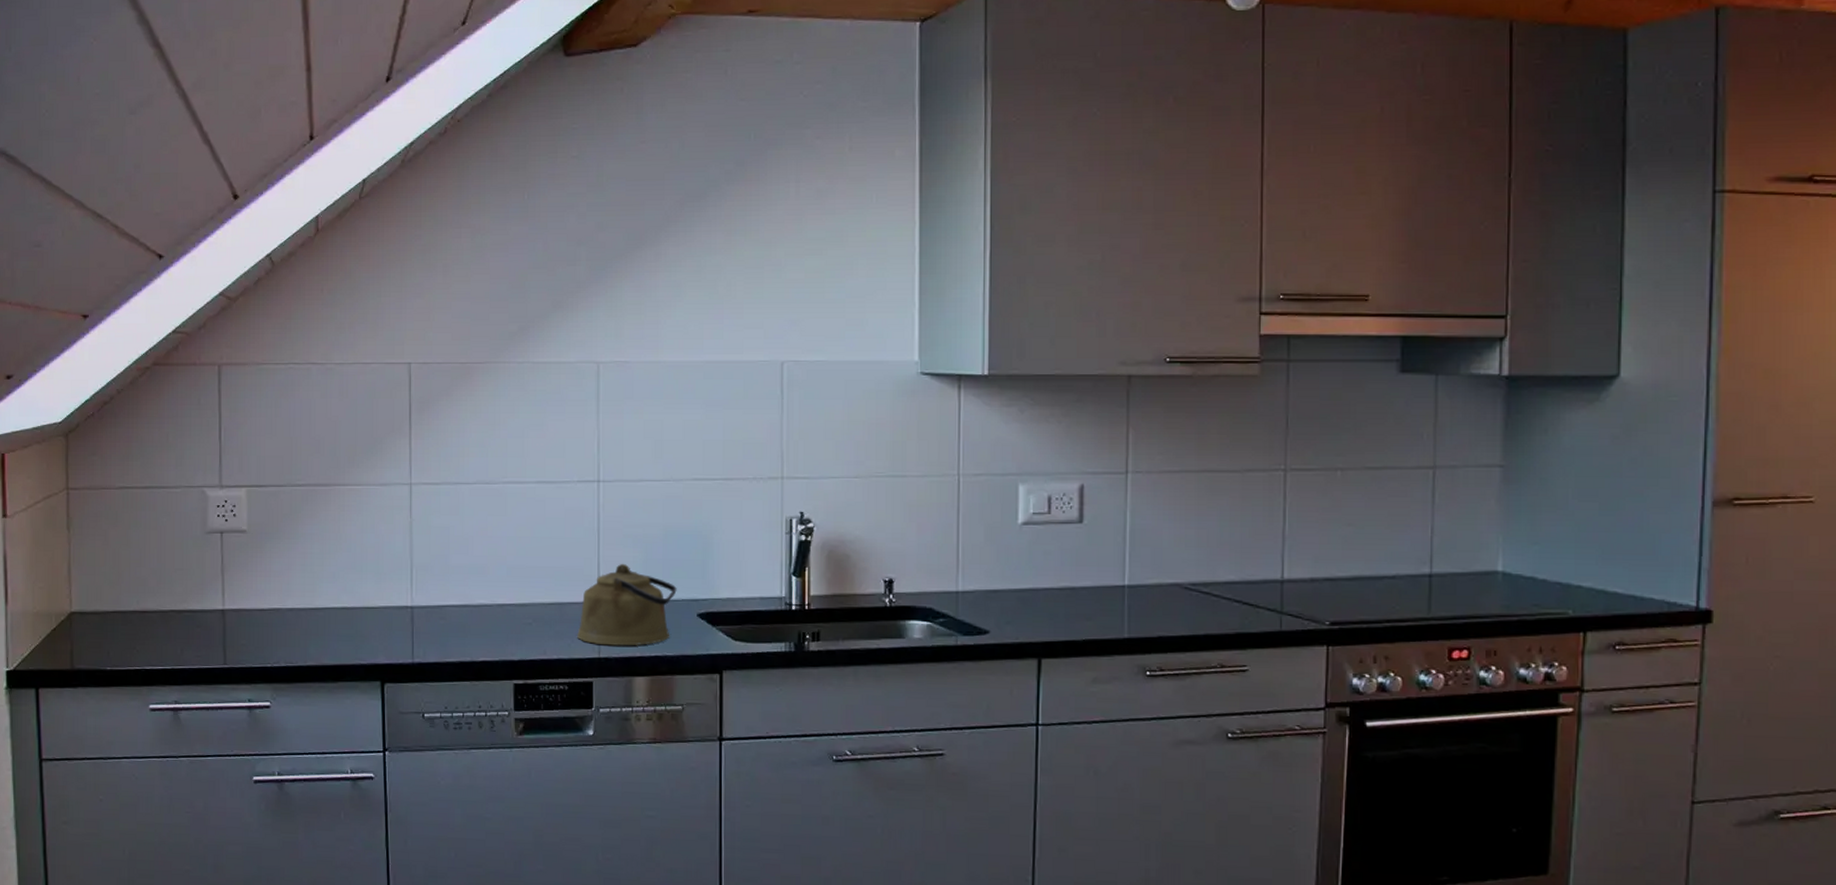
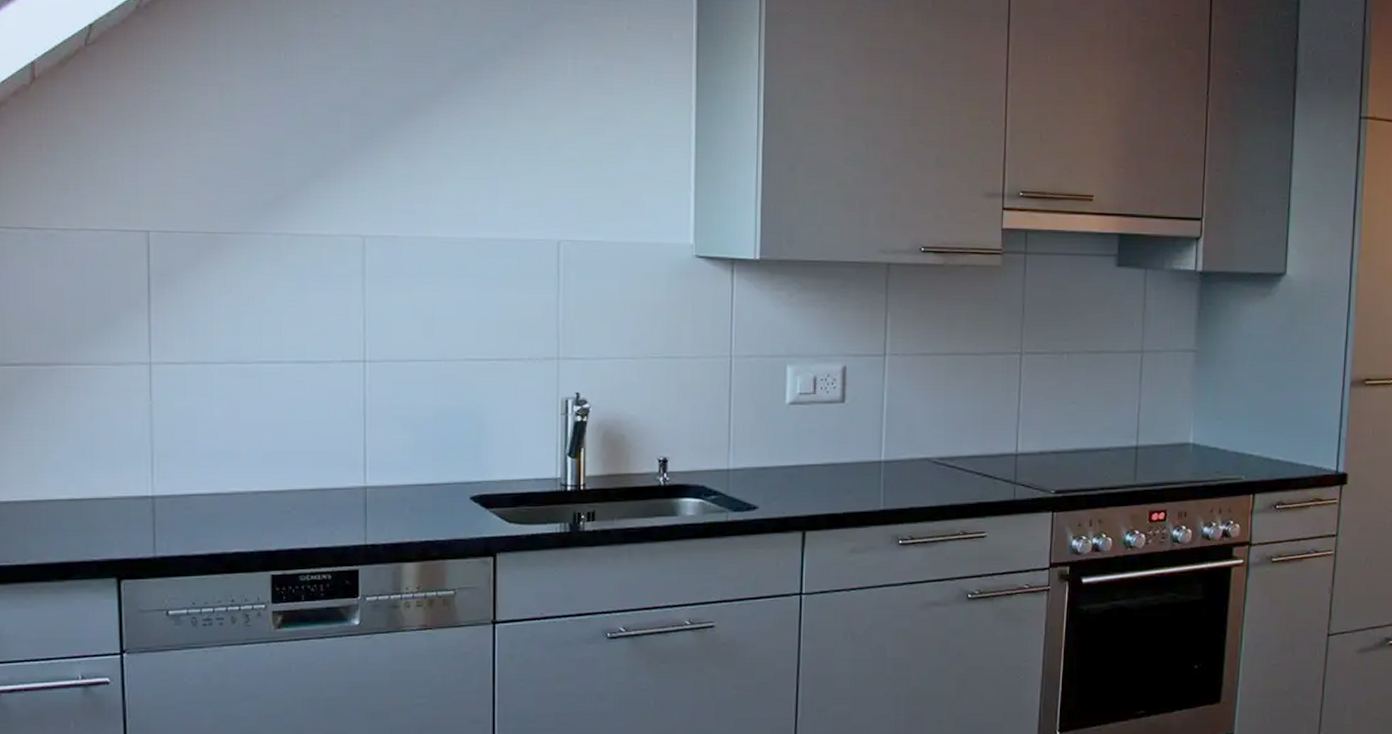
kettle: present [577,563,677,646] -> none [341,446,449,532]

